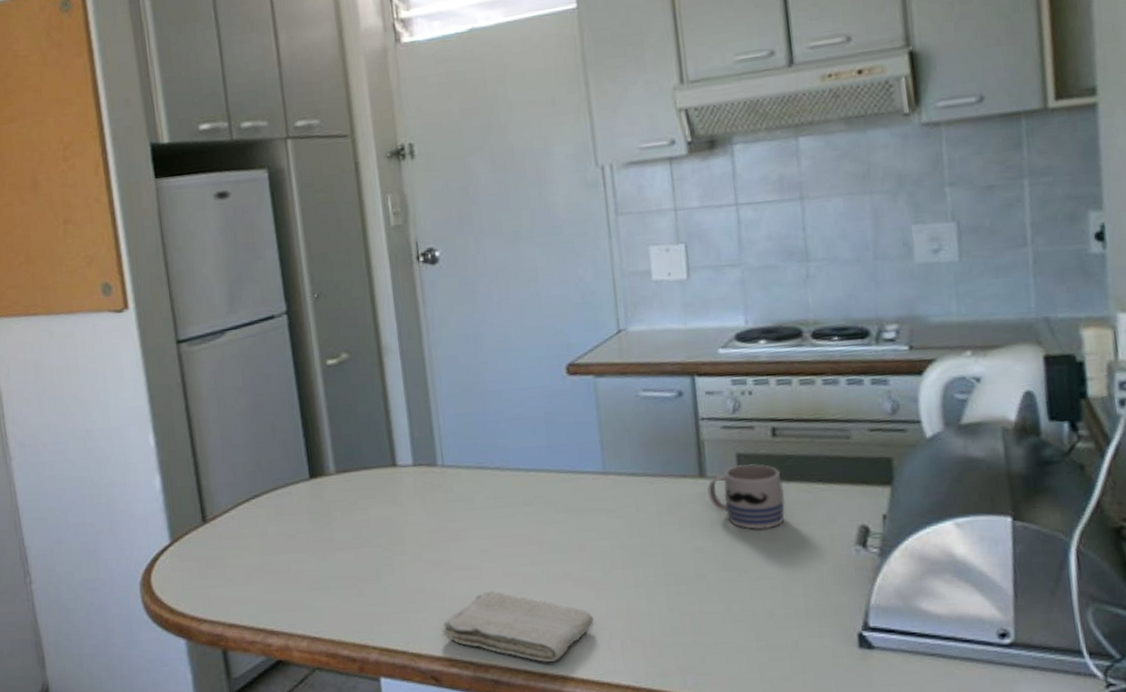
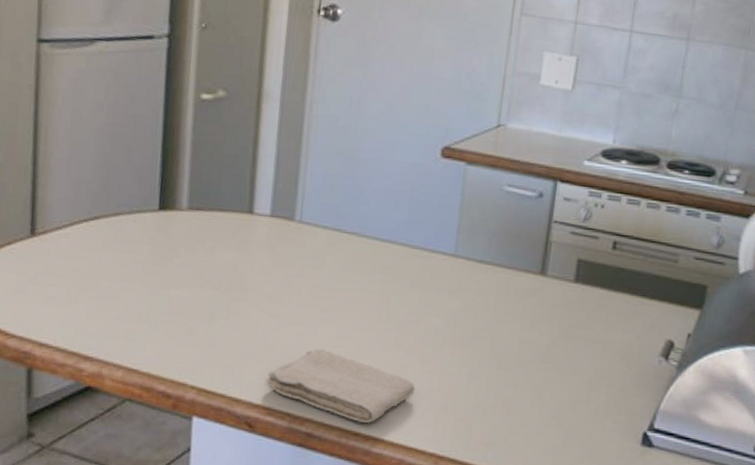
mug: present [707,464,785,530] -> none [544,269,612,331]

